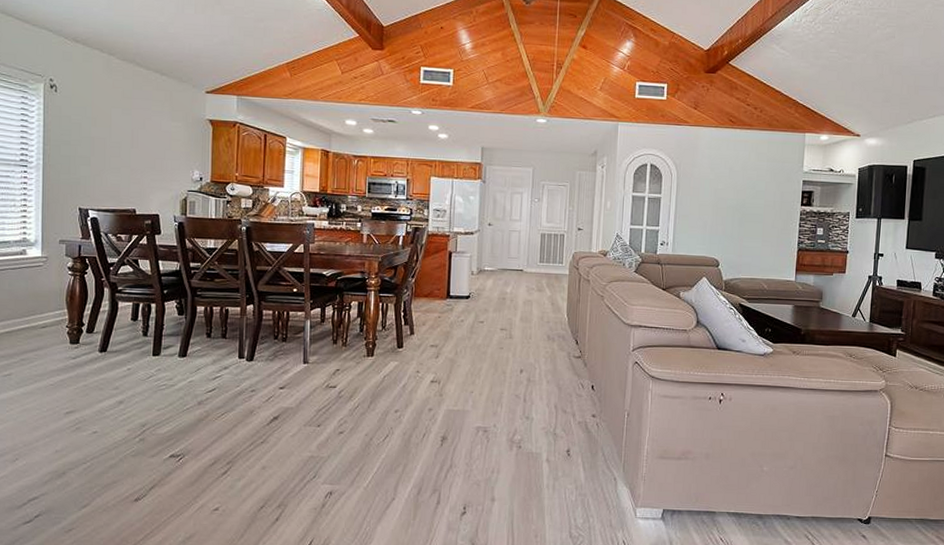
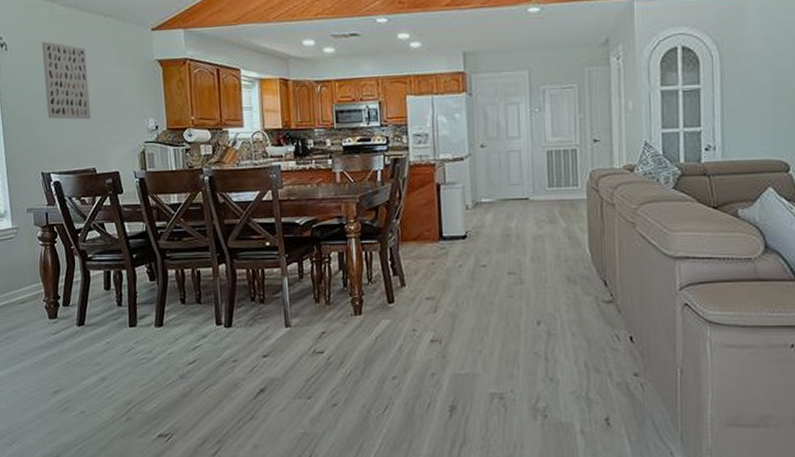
wall art: none [92,89,138,165] -> present [41,41,91,120]

